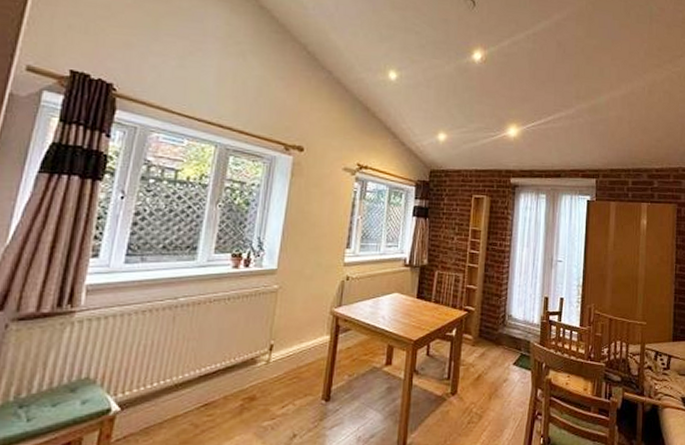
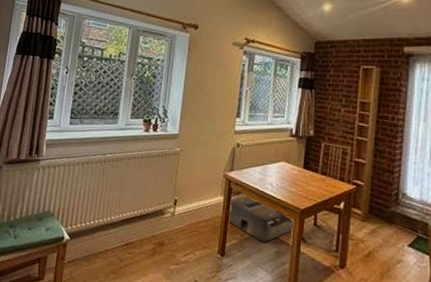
air handler: none [334,330,407,380] -> present [227,195,294,243]

